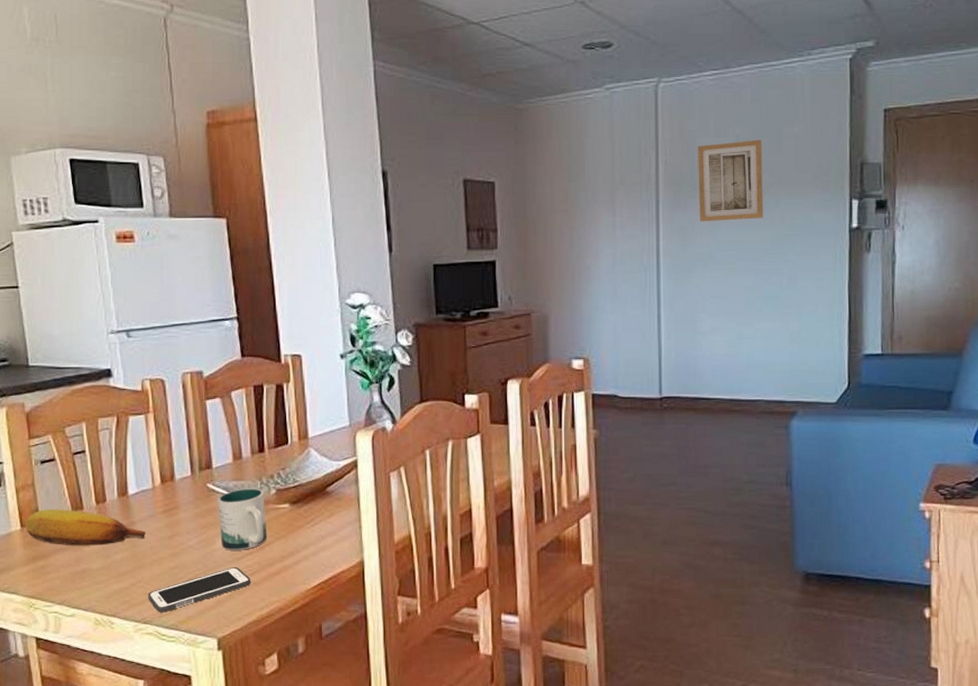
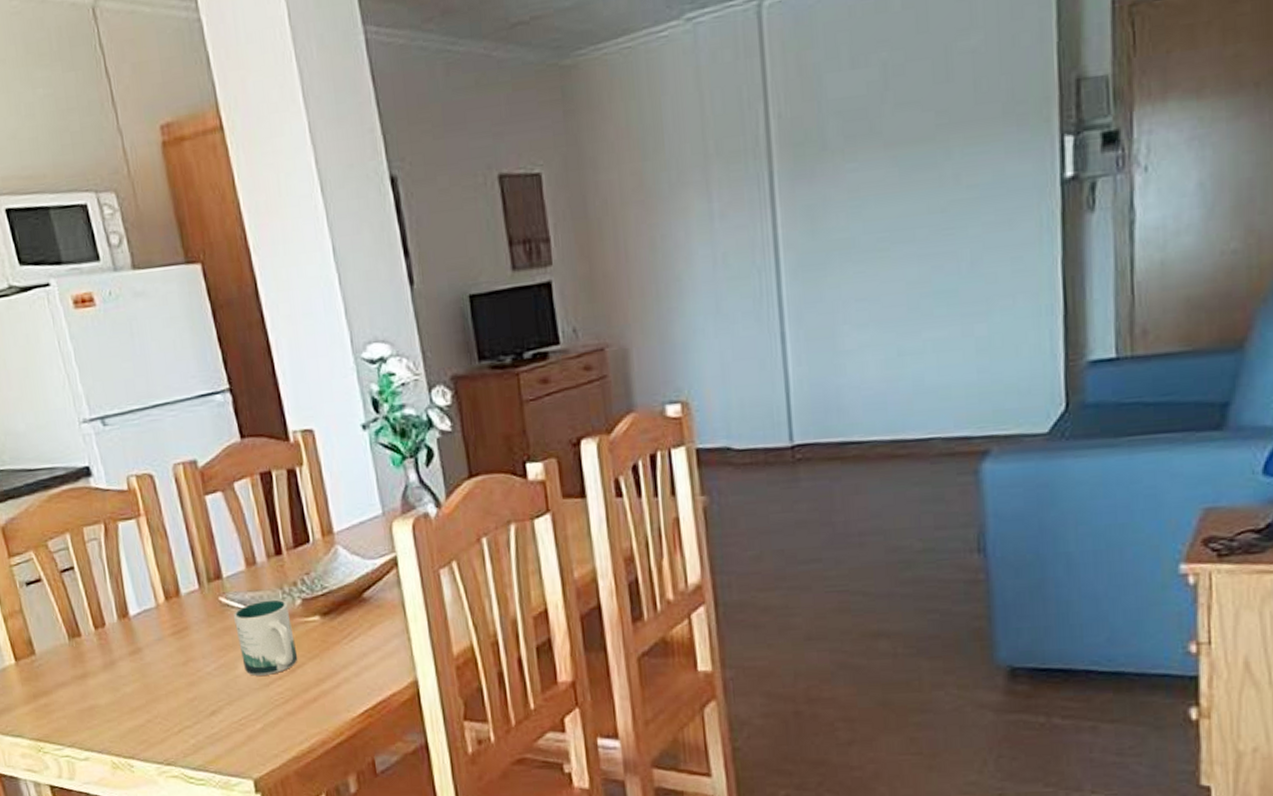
fruit: present [25,509,146,546] -> none [18,637,156,680]
cell phone: present [148,567,251,613] -> none [167,695,285,752]
wall art: present [698,140,763,222] -> none [825,64,929,196]

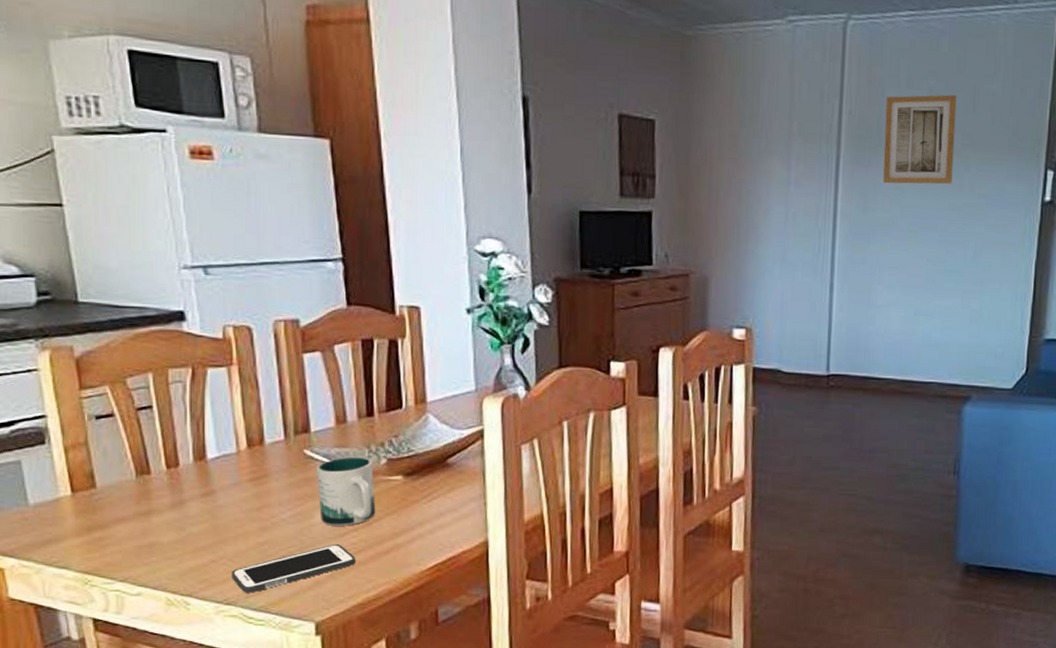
cell phone: none [167,695,285,752] -> present [232,545,356,593]
wall art: none [825,64,929,196] -> present [883,95,957,184]

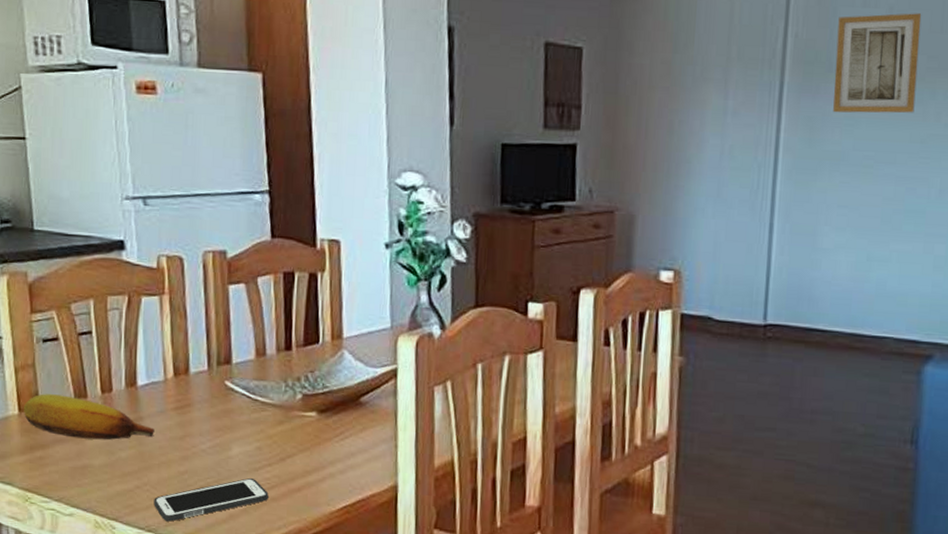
fruit: none [76,472,229,516] -> present [23,394,155,440]
mug: present [317,456,376,526] -> none [236,390,290,460]

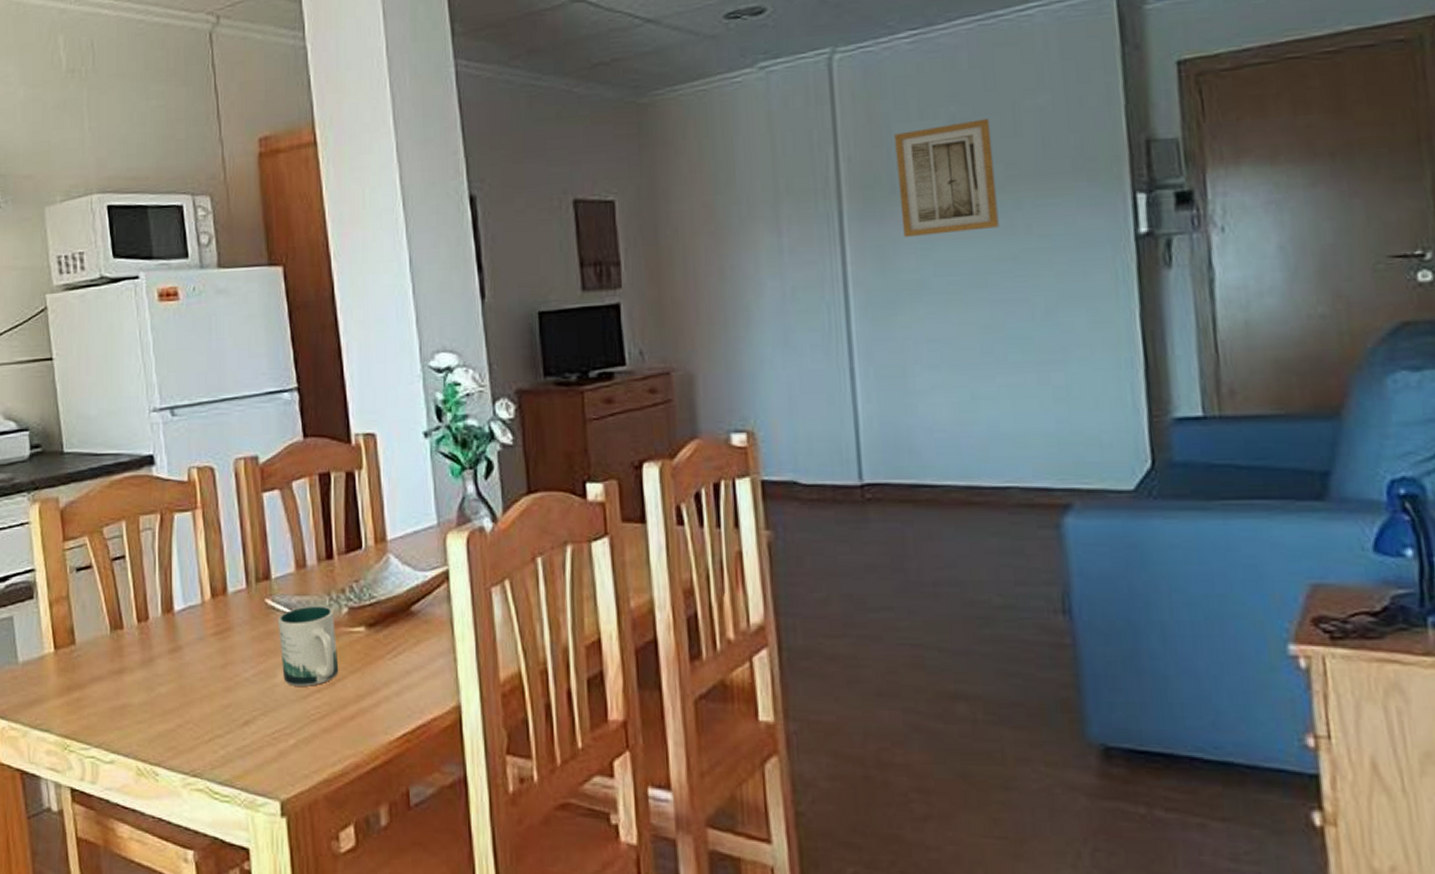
fruit: present [23,394,155,440] -> none [59,628,194,675]
cell phone: present [154,478,269,522] -> none [198,708,320,764]
mug: none [236,390,290,460] -> present [278,606,339,686]

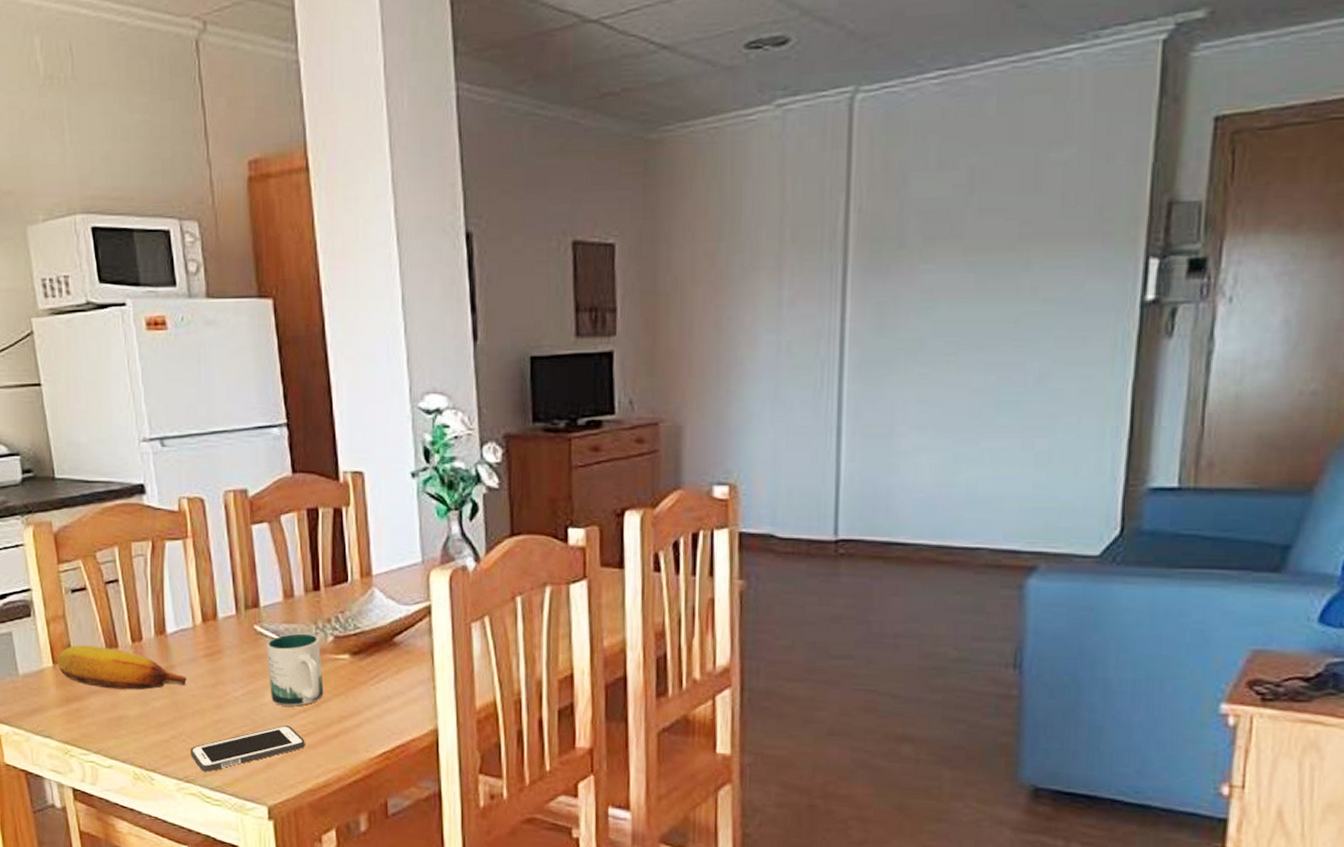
fruit: none [59,628,194,675] -> present [57,645,187,690]
cell phone: none [198,708,320,764] -> present [190,725,305,772]
wall art: present [894,119,999,238] -> none [906,172,1010,296]

